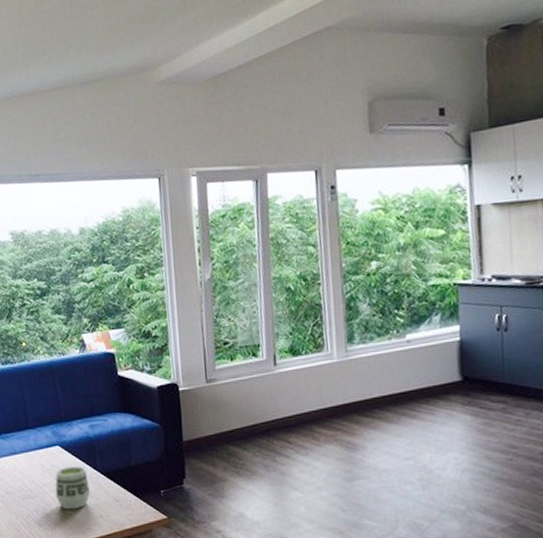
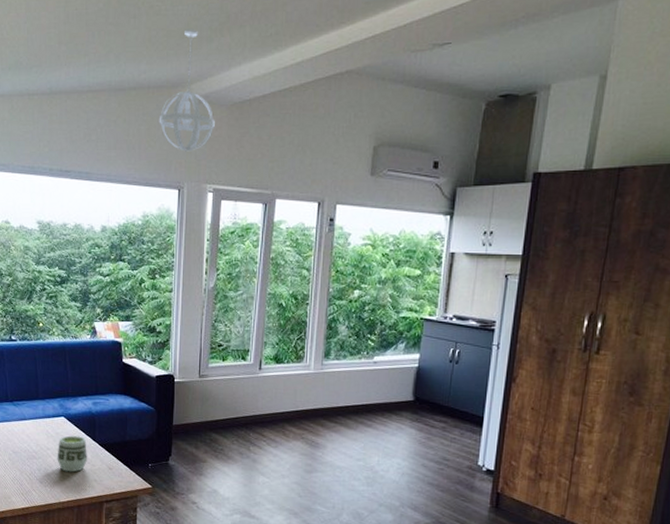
pendant light: none [128,10,190,137] -> present [159,29,215,152]

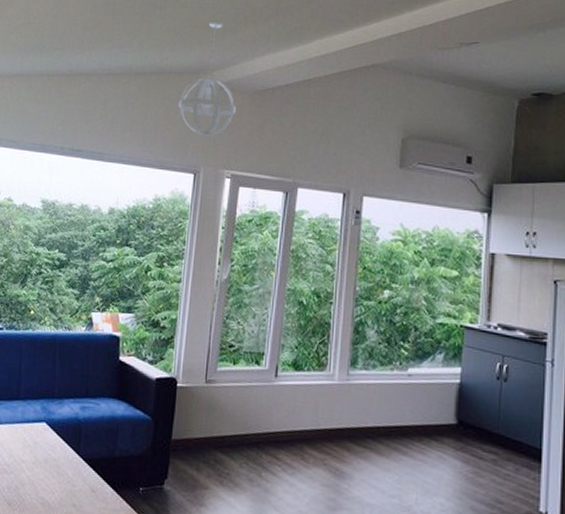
cup: present [57,435,87,472] -> none [31,446,69,494]

